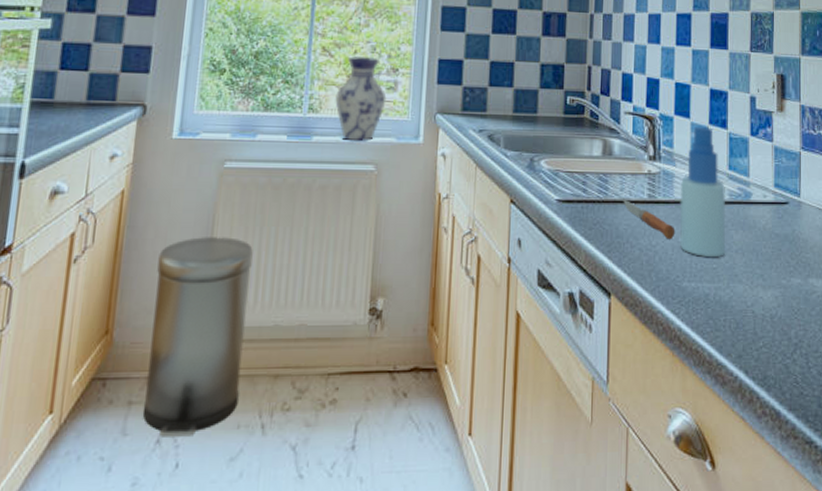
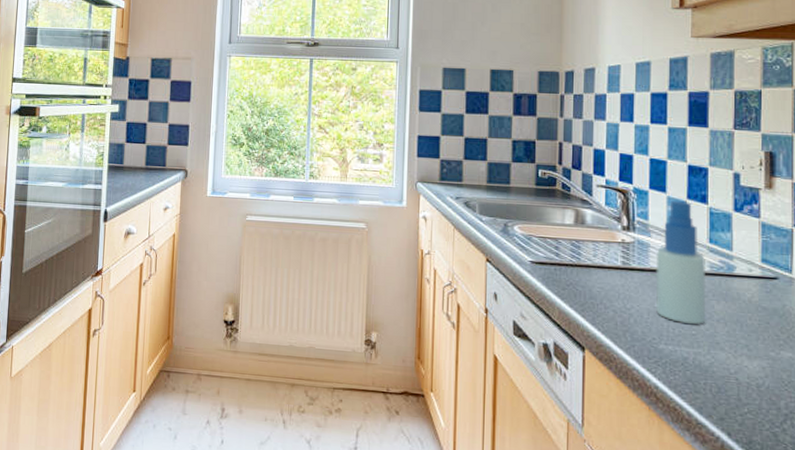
pedal bin: present [142,237,253,438] -> none [196,273,271,422]
vase: present [335,56,387,143] -> none [331,133,374,205]
knife: present [623,199,675,240] -> none [596,264,651,305]

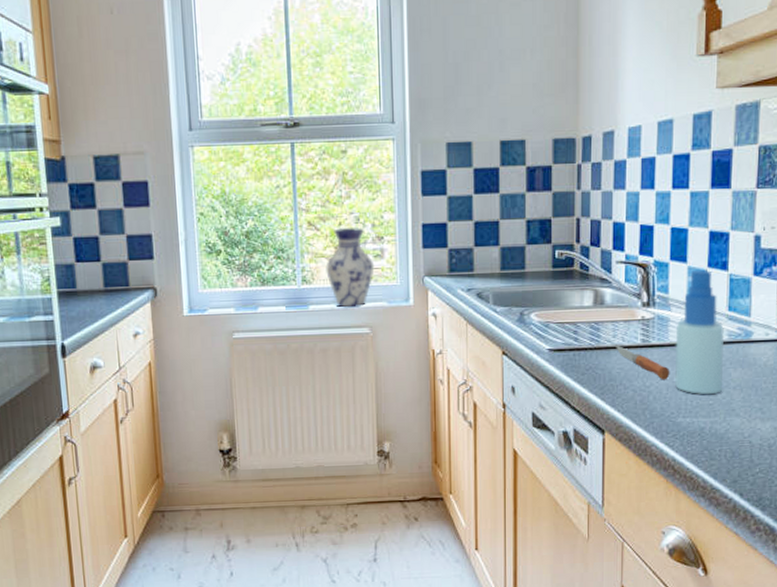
vase: none [331,133,374,205] -> present [326,228,375,309]
knife: none [596,264,651,305] -> present [616,345,670,380]

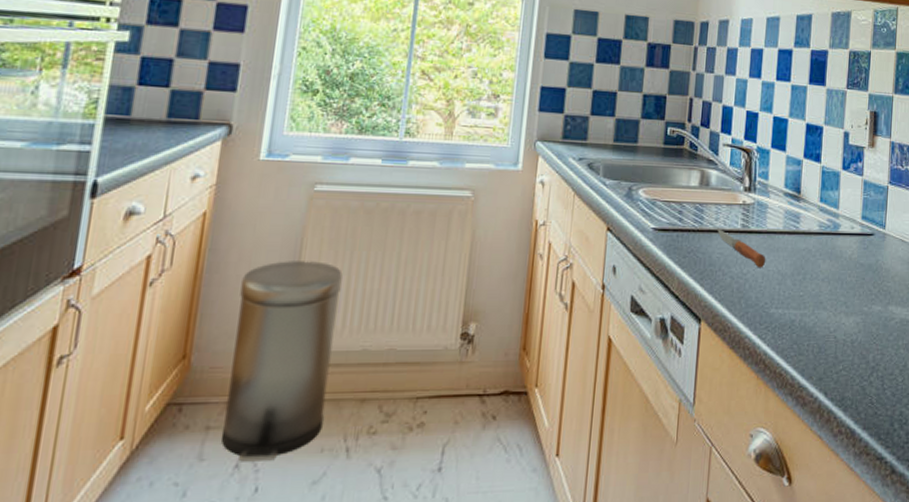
pedal bin: none [189,397,274,554] -> present [220,261,343,462]
vase: present [326,228,375,309] -> none [433,81,487,168]
spray bottle: present [675,269,725,395] -> none [770,159,816,286]

